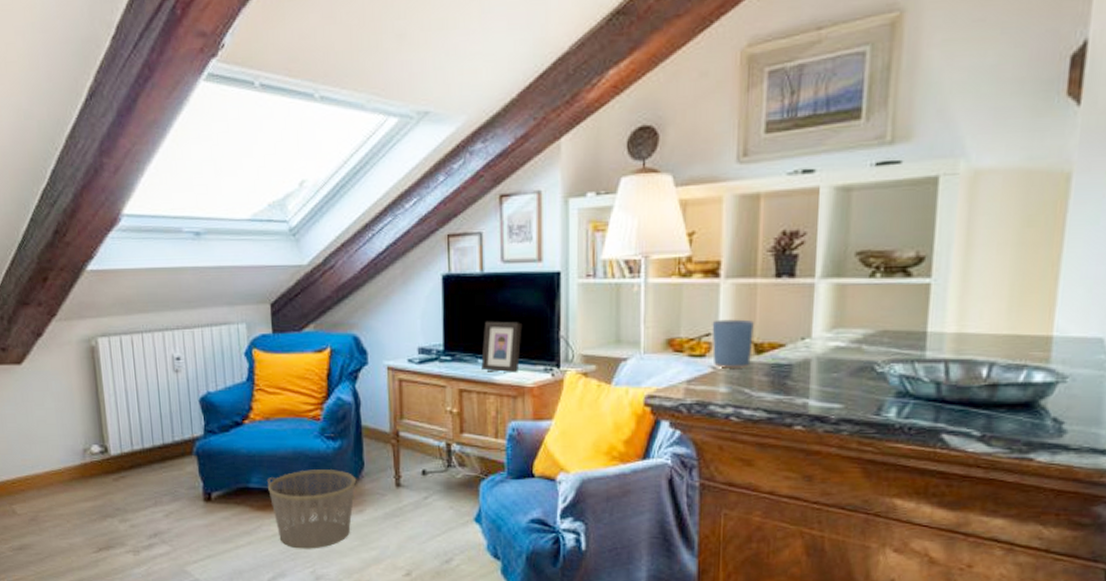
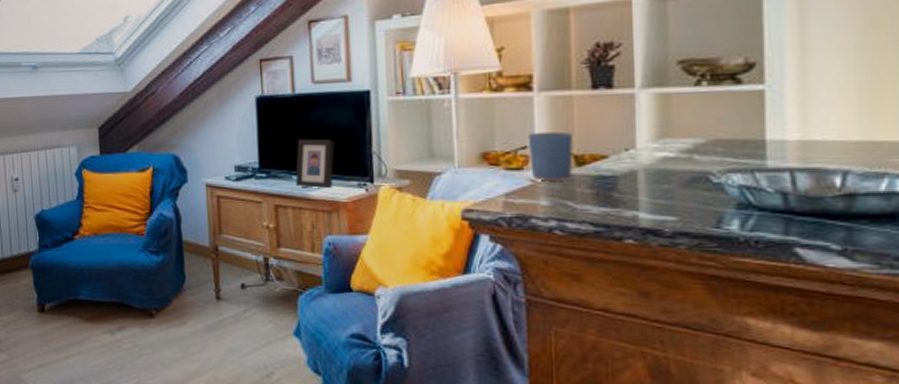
basket: present [268,469,357,549] -> none [96,283,179,360]

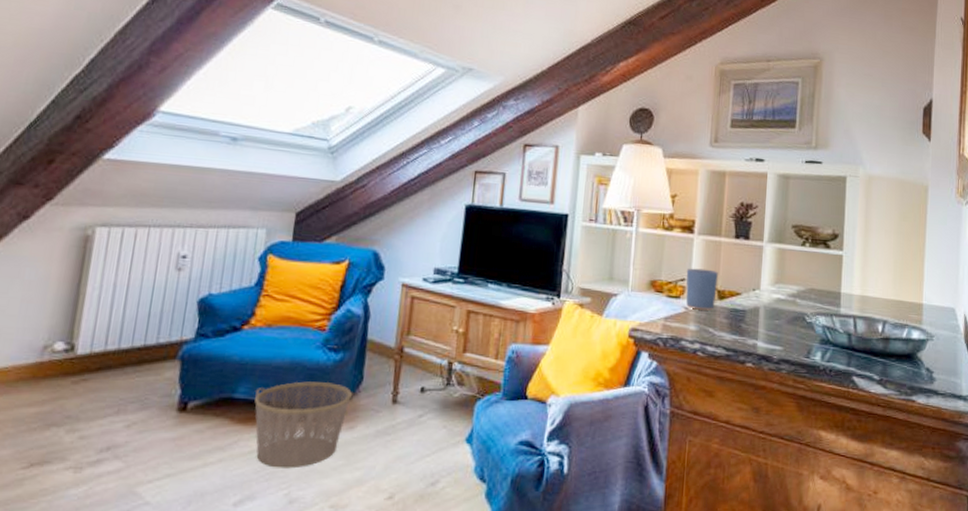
basket: none [96,283,179,360] -> present [254,381,353,469]
picture frame: present [295,139,335,189] -> none [490,250,532,300]

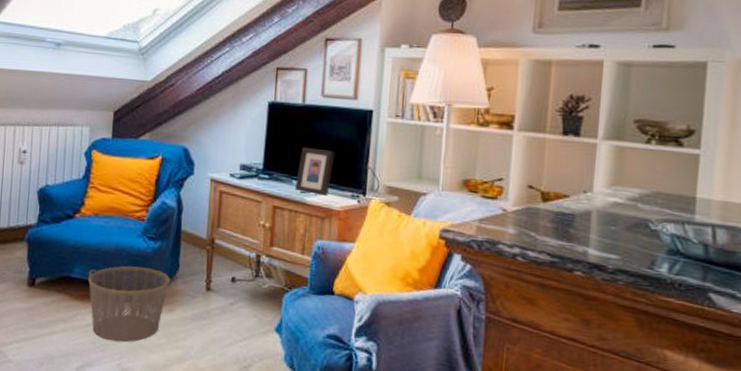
picture frame: none [490,250,532,300] -> present [295,147,335,197]
mug: present [686,268,718,311] -> none [504,167,542,213]

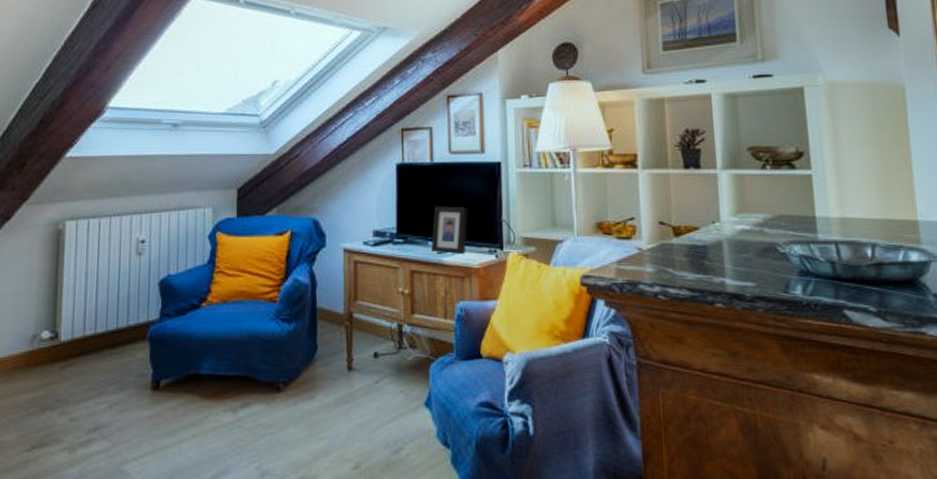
basket: present [88,266,171,343] -> none [219,353,309,441]

